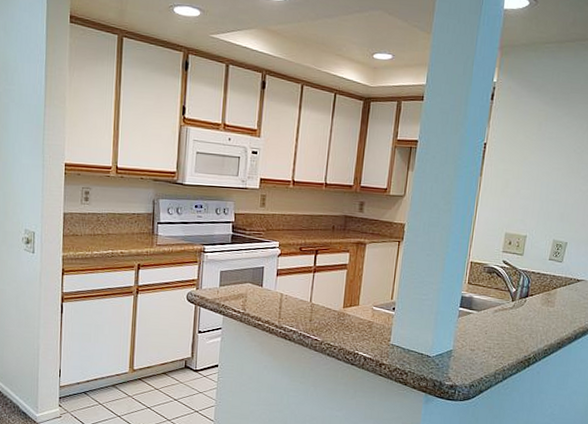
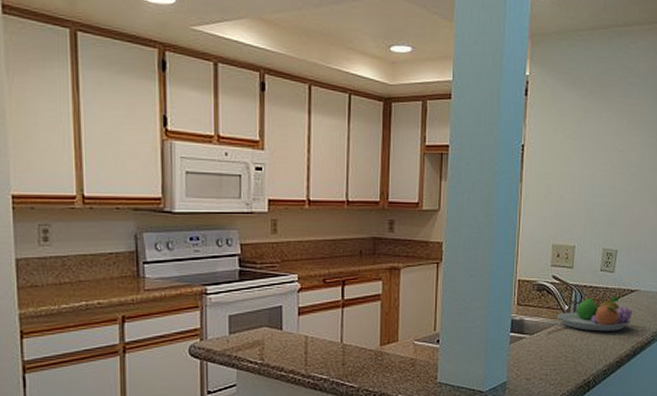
fruit bowl: none [504,282,577,316] -> present [557,297,633,332]

